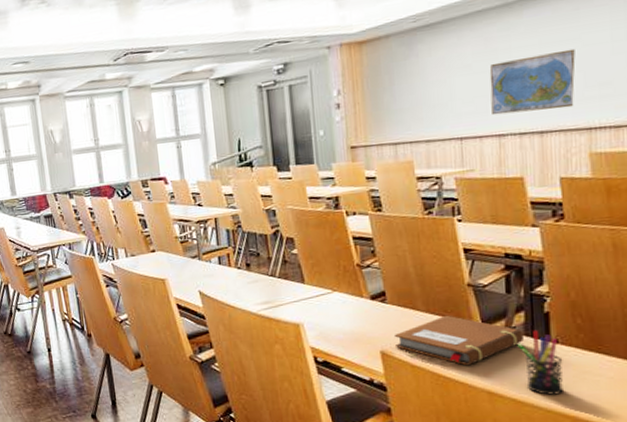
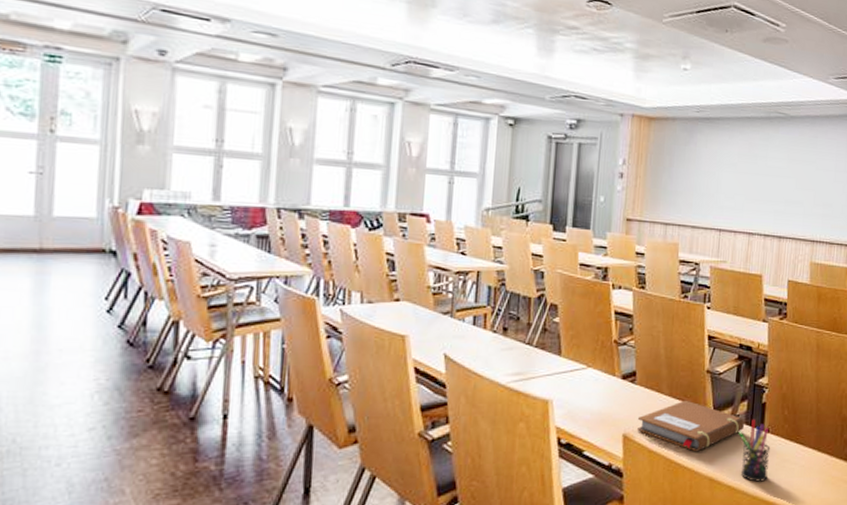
world map: present [489,48,576,115] -> none [746,167,811,220]

